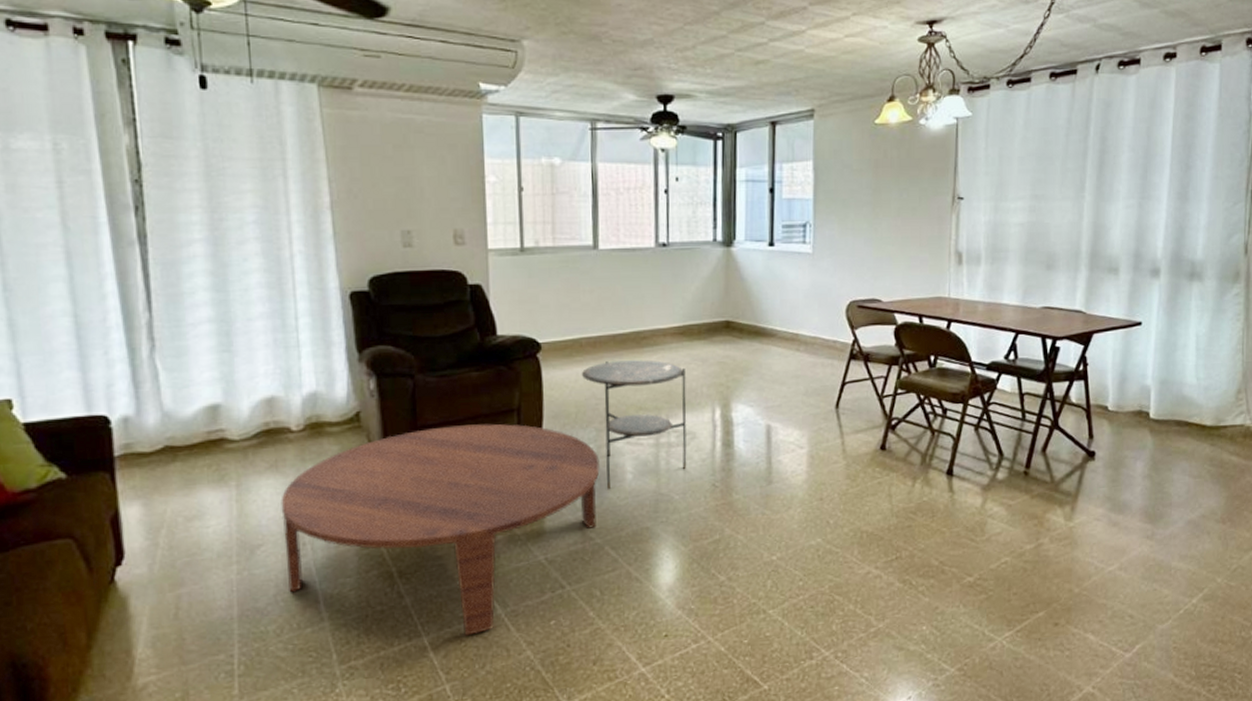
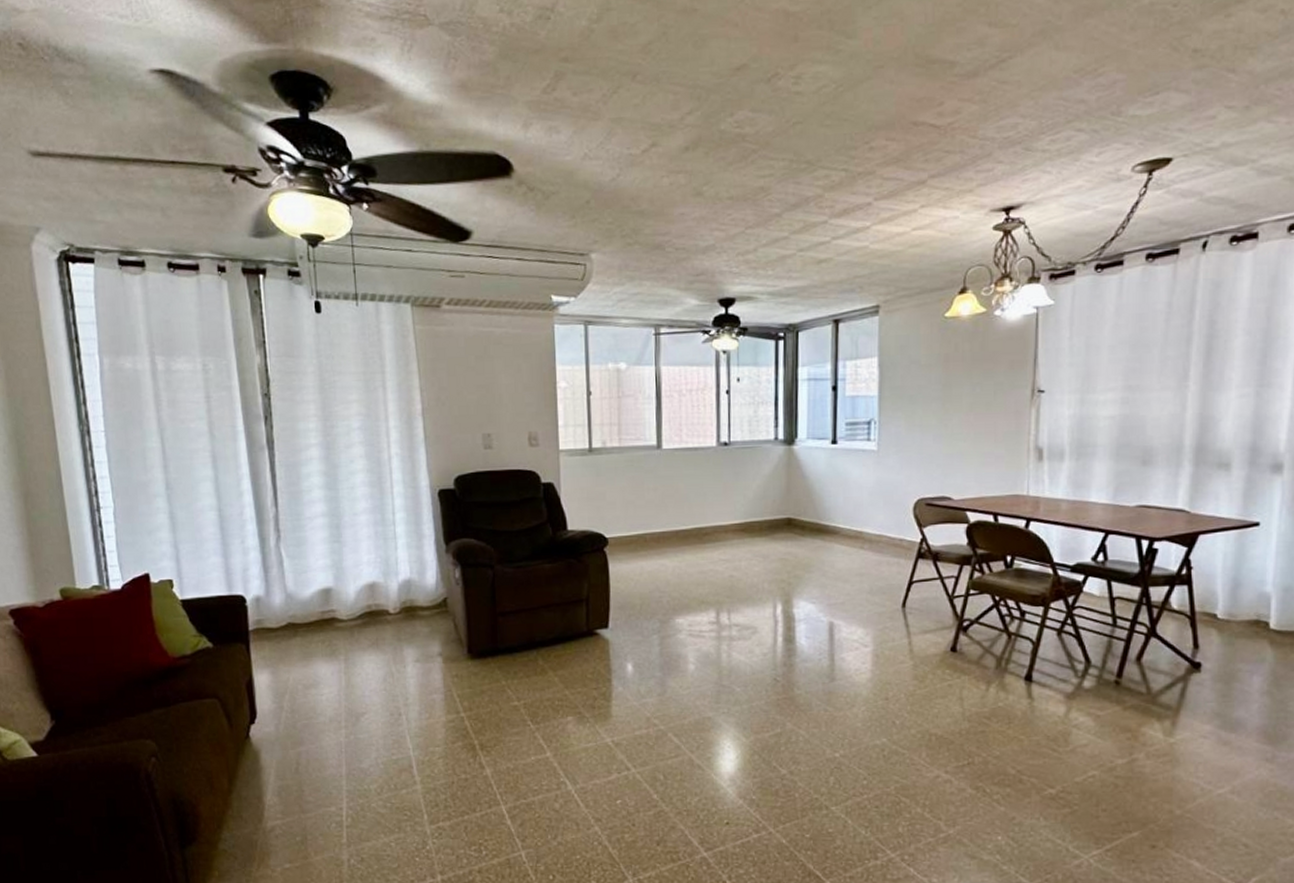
coffee table: present [281,423,600,636] -> none [381,612,663,808]
side table: present [581,360,687,490] -> none [645,555,748,680]

